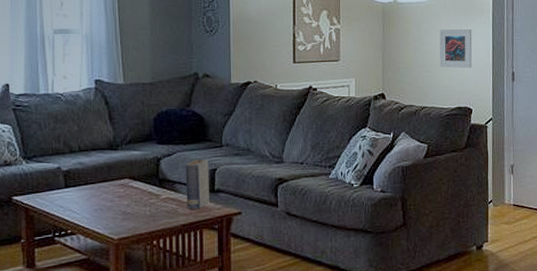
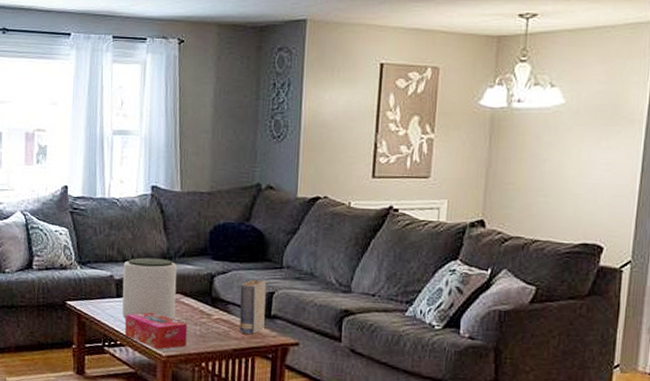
plant pot: none [70,147,125,208] -> present [122,257,178,320]
tissue box: none [74,198,137,234] -> present [124,312,187,350]
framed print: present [439,29,472,69] -> none [562,143,614,196]

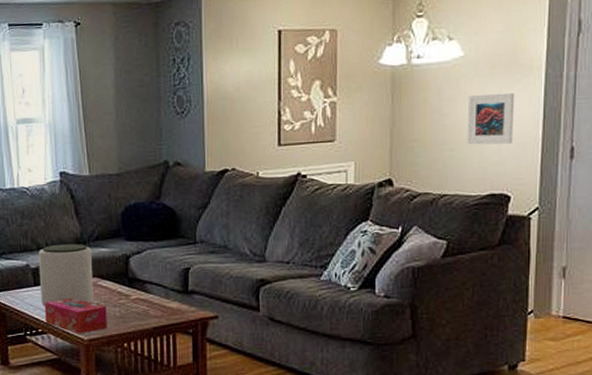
book: present [239,279,267,334] -> none [156,256,183,311]
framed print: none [562,143,614,196] -> present [466,92,515,145]

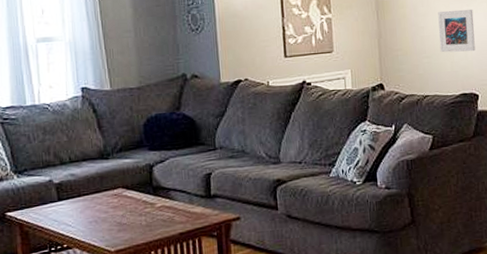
plant pot: present [38,244,94,306] -> none [61,156,120,221]
tissue box: present [44,297,107,334] -> none [68,209,134,246]

